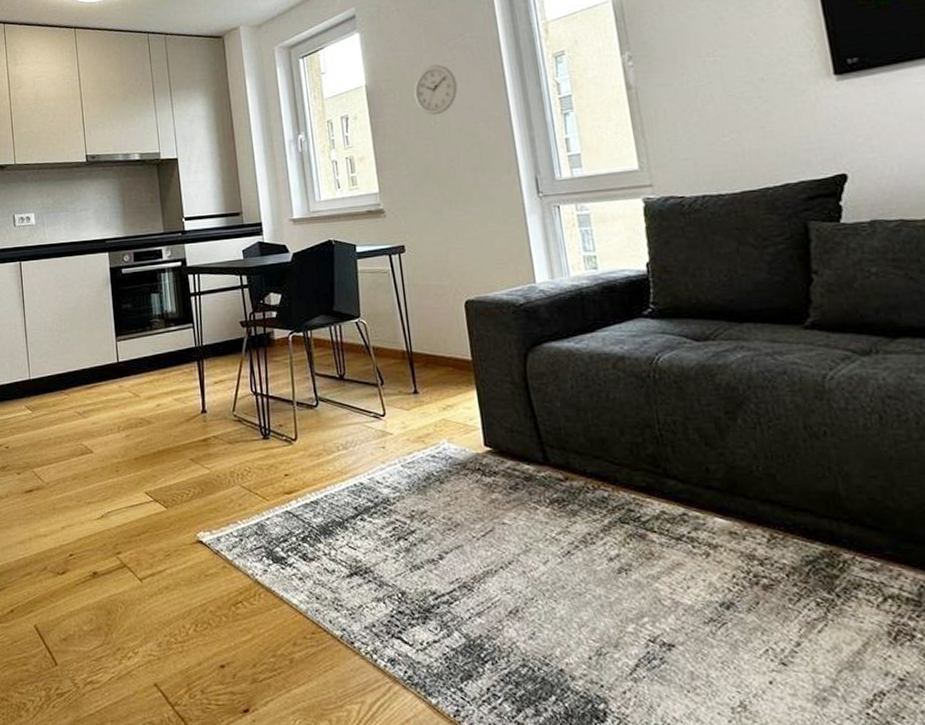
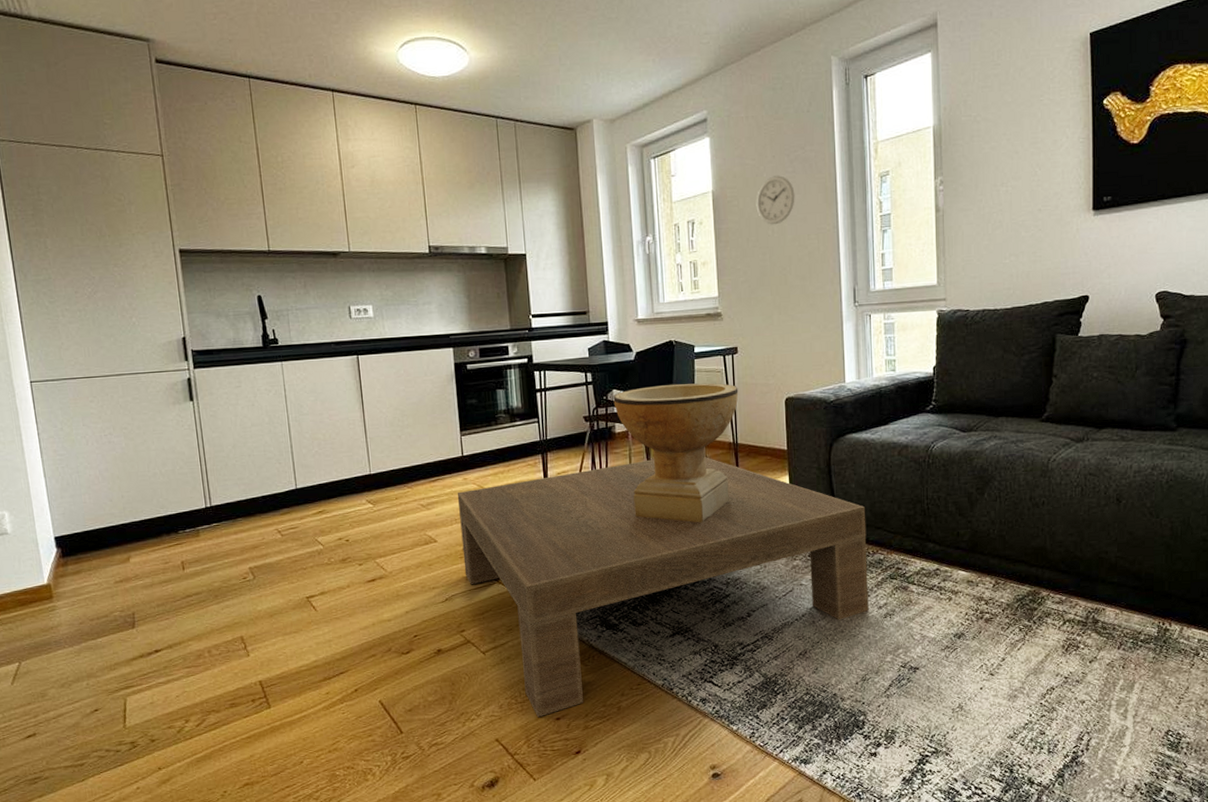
coffee table: none [112,367,596,663] -> present [457,457,869,718]
decorative bowl: none [270,284,410,443] -> present [613,383,739,523]

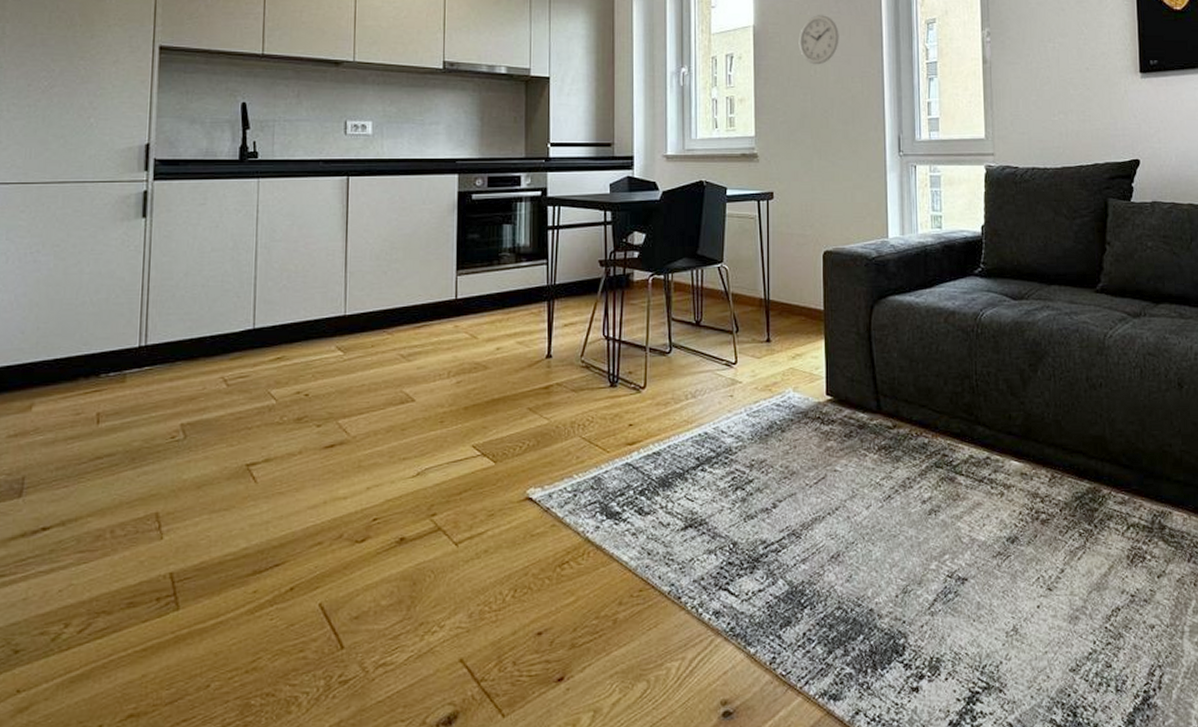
coffee table: present [457,457,869,718] -> none [444,313,911,631]
decorative bowl: present [613,383,739,523] -> none [634,229,773,391]

